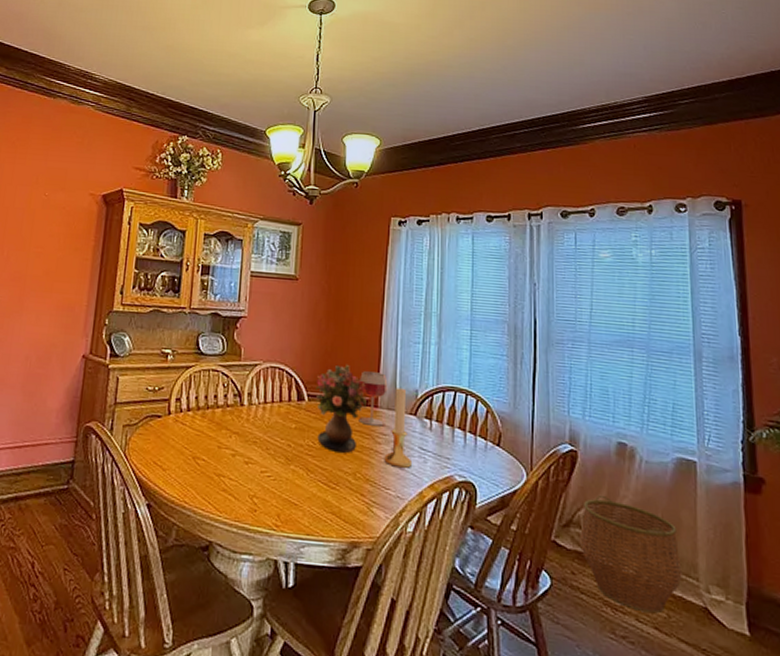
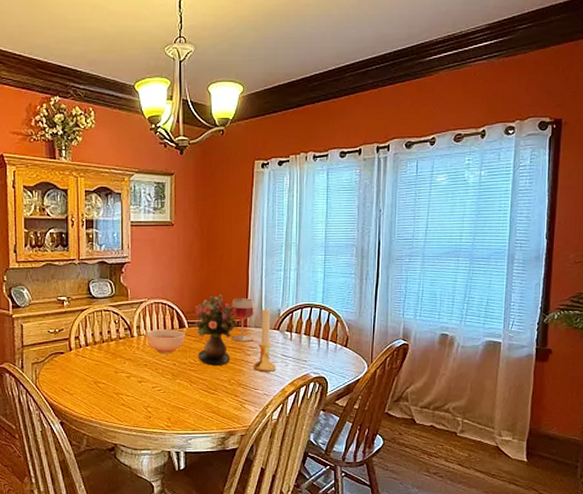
bowl: none [258,399,304,432] -> present [146,329,185,354]
basket: present [580,495,682,614] -> none [407,375,482,455]

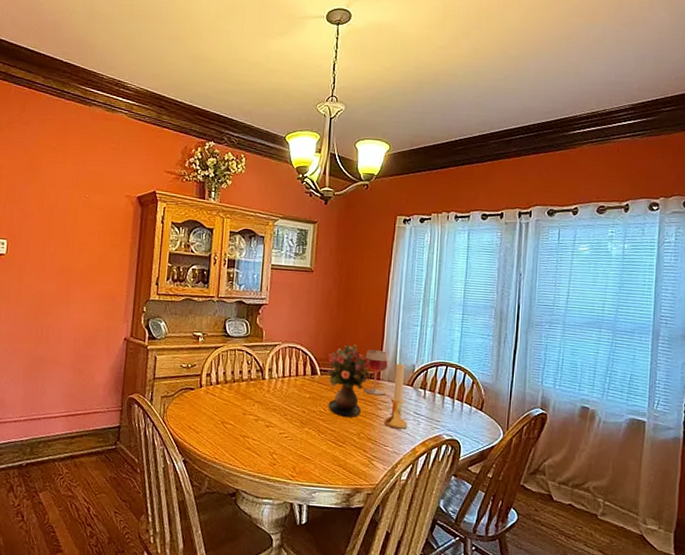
bowl: present [146,329,185,354] -> none [277,374,317,400]

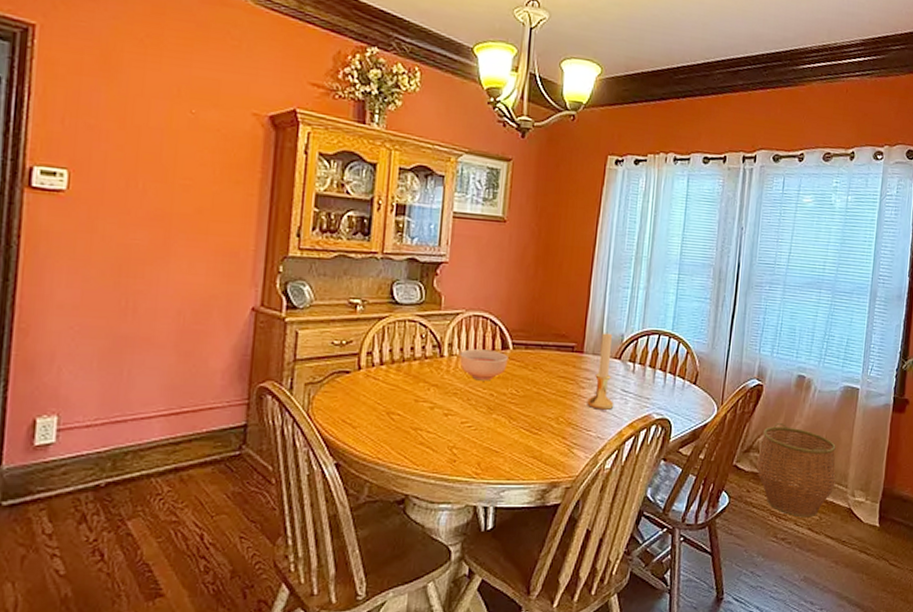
bowl: none [277,374,317,400] -> present [459,349,508,381]
bouquet: present [327,343,371,417] -> none [521,310,573,399]
wineglass: present [363,350,389,396] -> none [563,317,595,371]
basket: none [544,449,625,540] -> present [756,422,836,518]

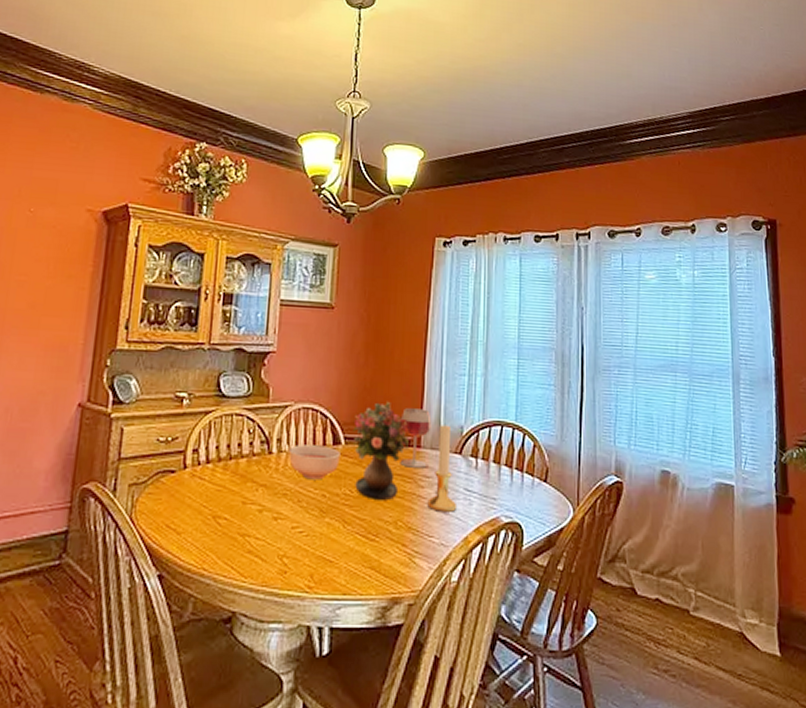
bouquet: none [521,310,573,399] -> present [353,401,409,500]
wineglass: none [563,317,595,371] -> present [400,408,432,468]
basket: present [756,422,836,518] -> none [625,526,720,644]

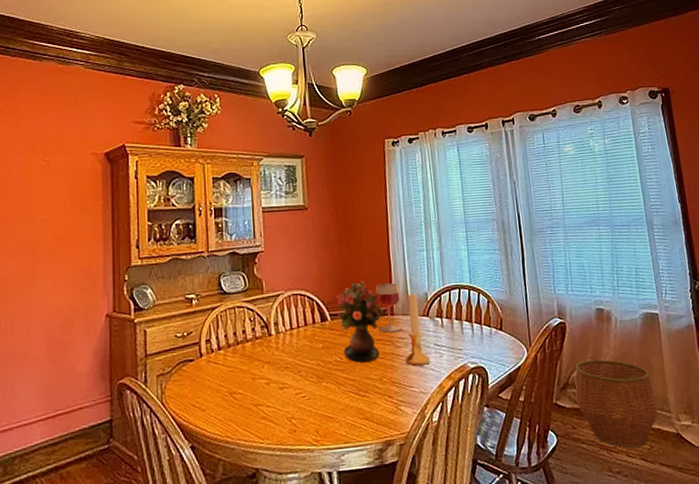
bowl: present [289,444,340,480] -> none [285,323,329,353]
basket: none [625,526,720,644] -> present [575,356,658,448]

